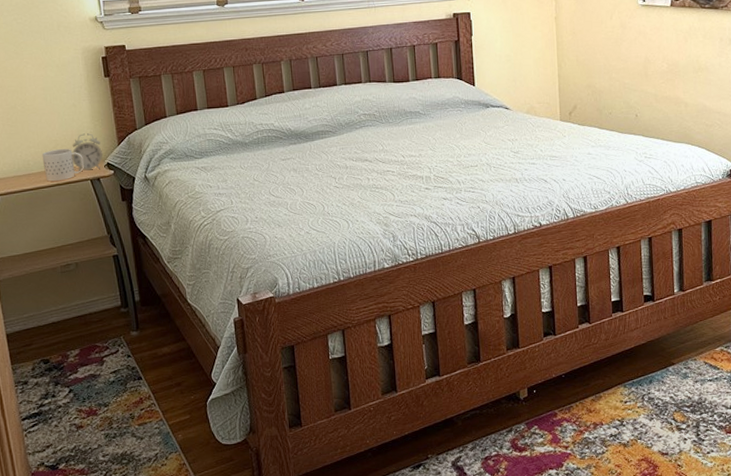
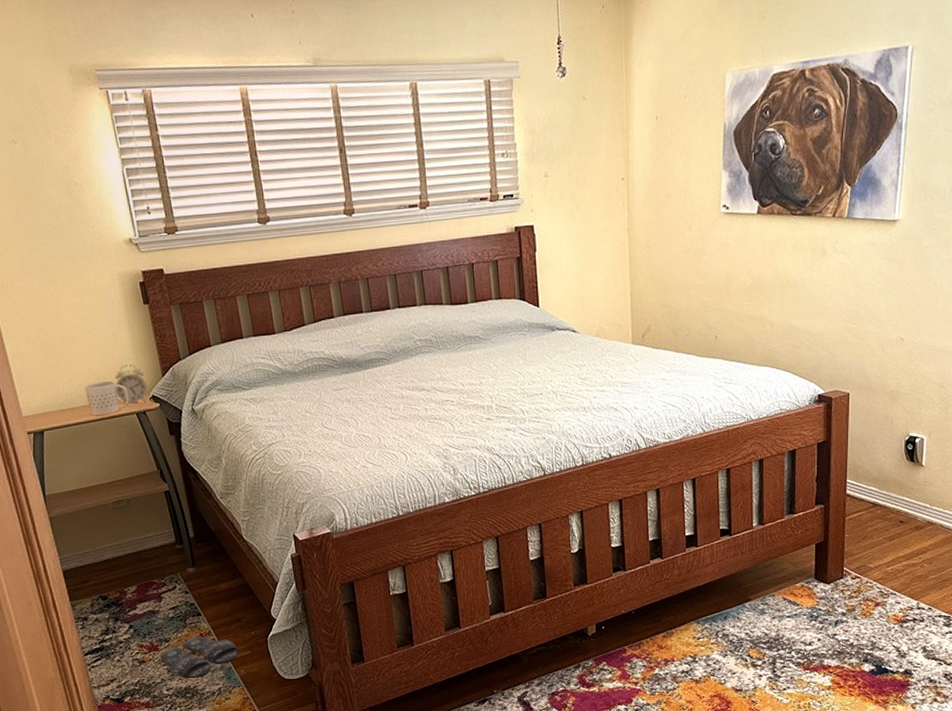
slippers: none [98,401,176,444] -> present [160,636,238,678]

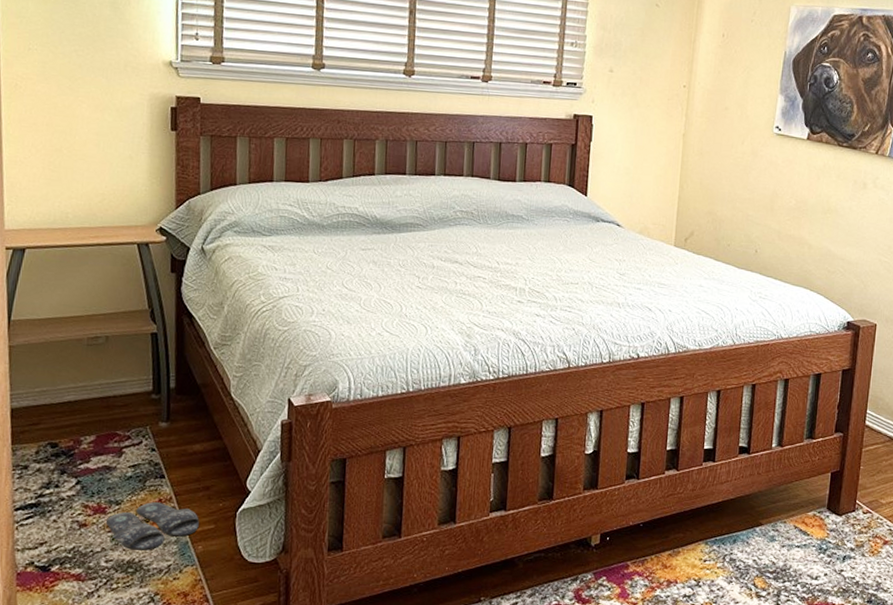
mug: present [84,380,130,416] -> none [84,204,133,241]
alarm clock: present [115,364,147,405] -> none [119,190,156,233]

